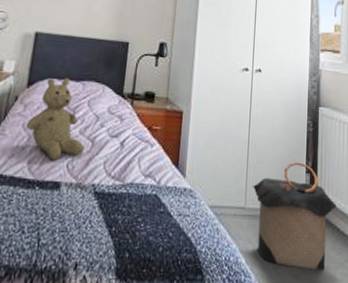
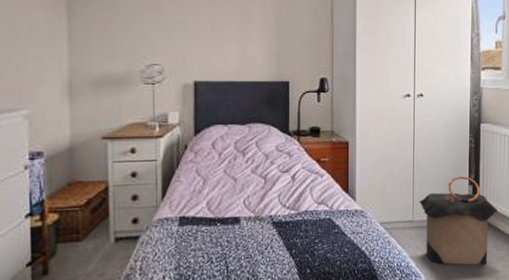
teddy bear: present [26,78,84,161] -> none [200,123,257,199]

